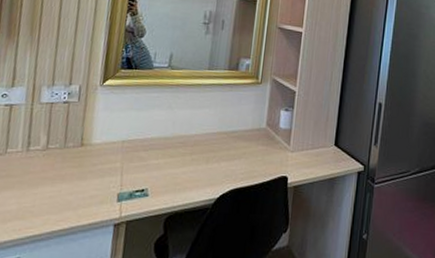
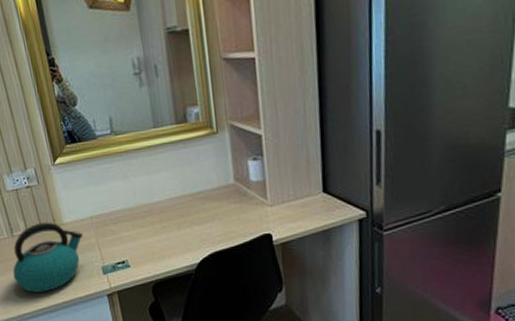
kettle: none [9,140,109,217] -> present [12,222,83,293]

